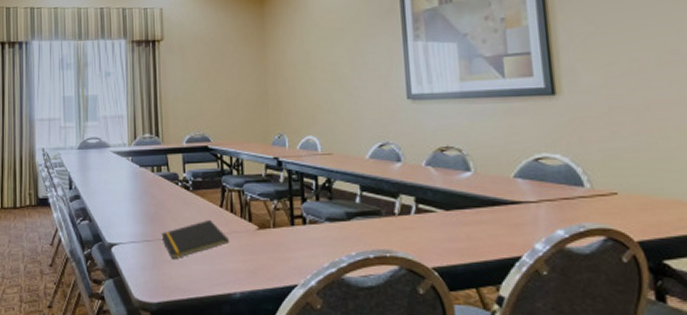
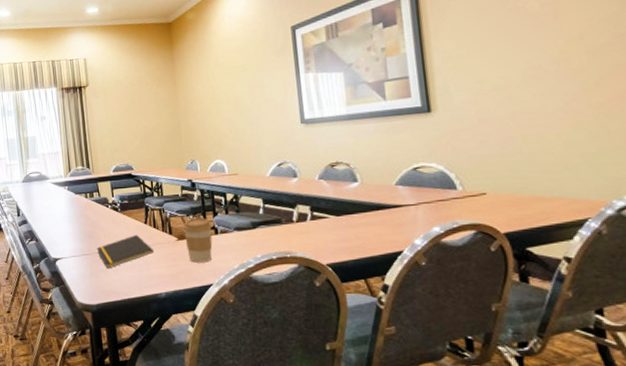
coffee cup: none [264,203,300,258] -> present [182,217,213,263]

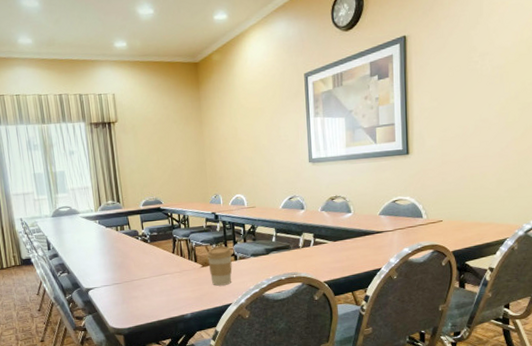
notepad: present [96,234,155,269] -> none [127,263,181,296]

